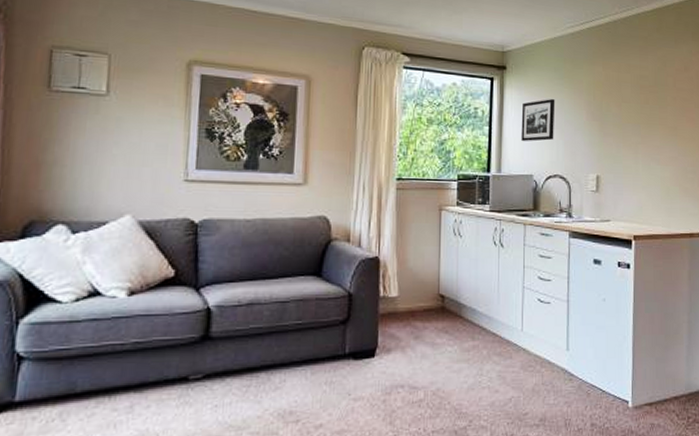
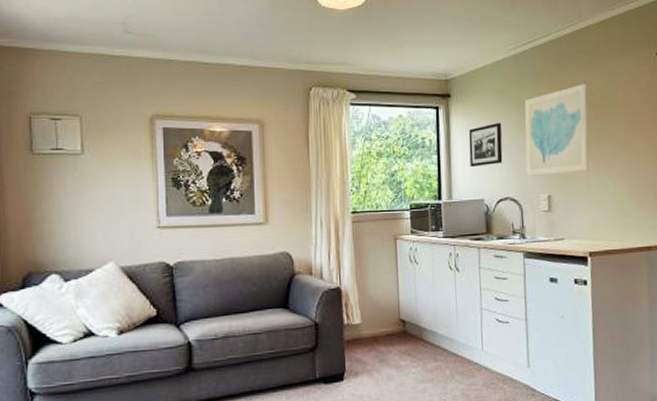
wall art: none [577,67,640,155] -> present [524,83,589,176]

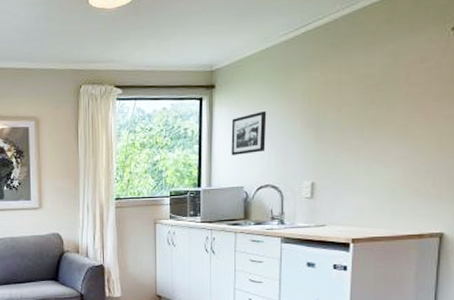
wall art: present [524,83,589,176] -> none [290,66,364,163]

